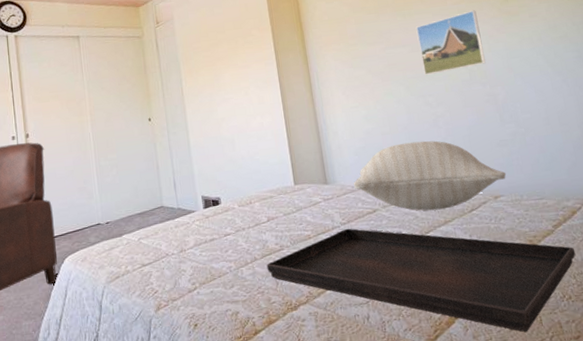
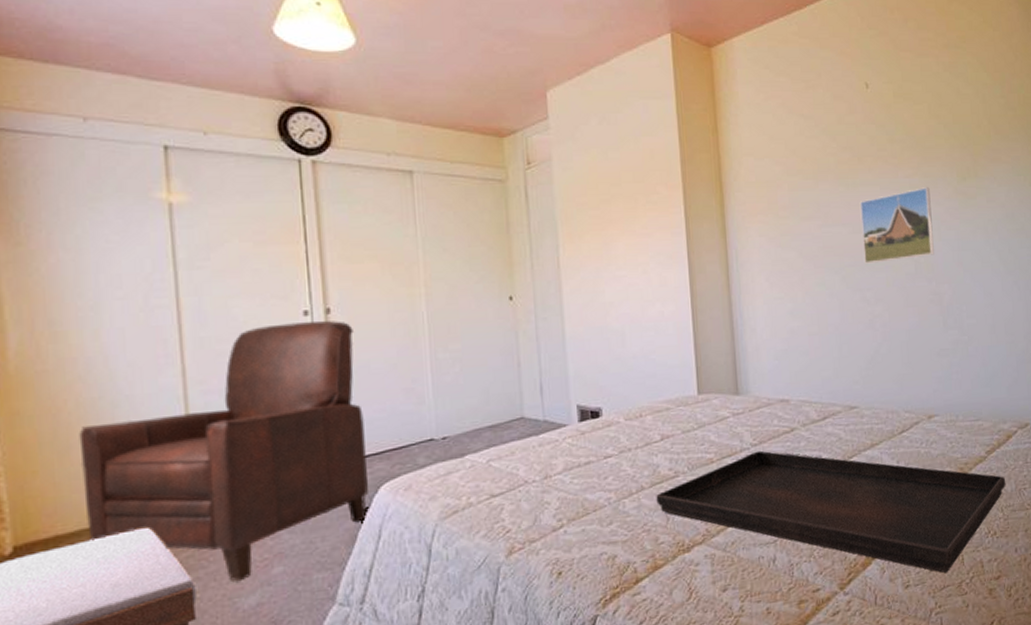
pillow: present [353,140,507,211] -> none [769,345,944,431]

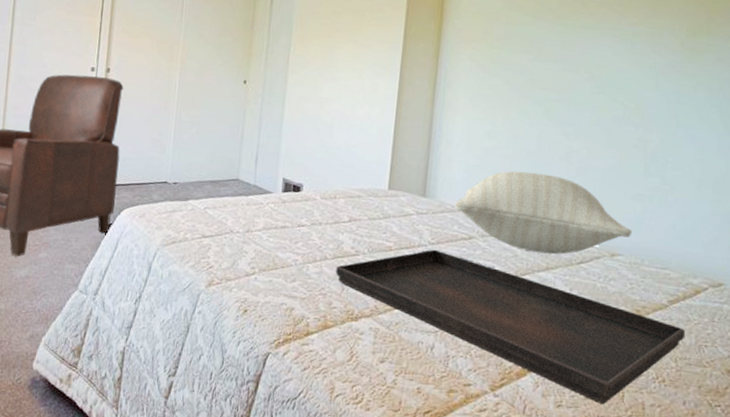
pillow: none [769,345,944,431] -> present [454,171,633,255]
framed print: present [859,187,934,264] -> none [571,37,654,103]

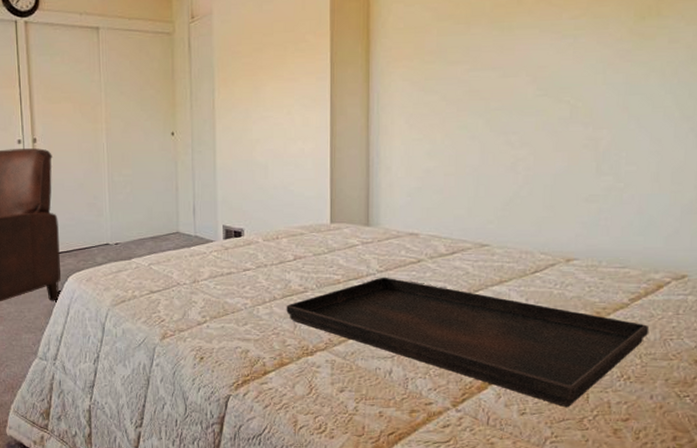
pillow: present [454,171,633,255] -> none [399,187,588,267]

